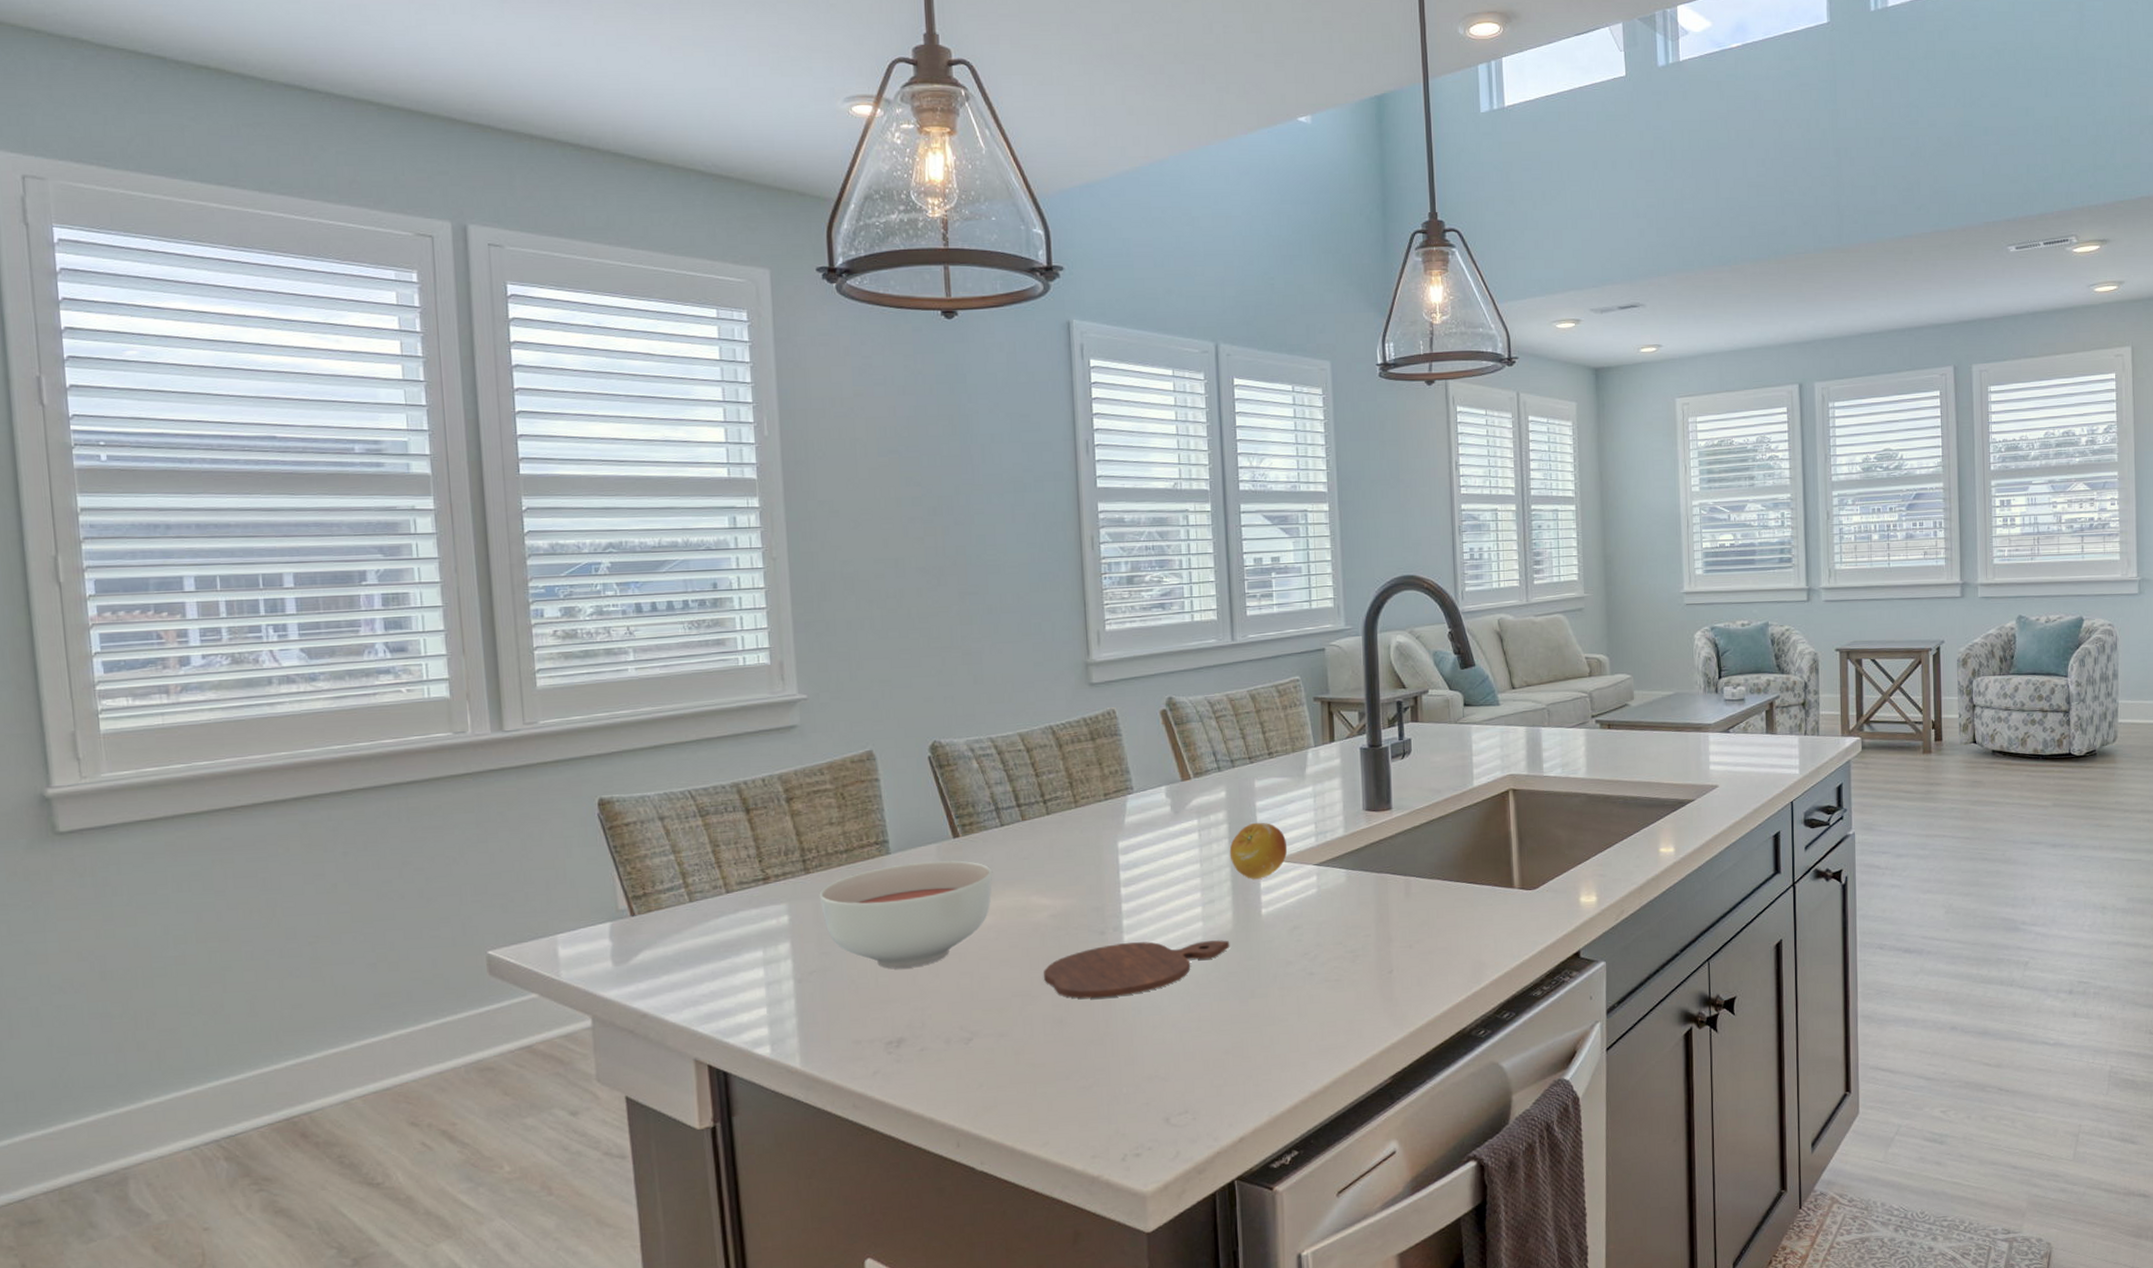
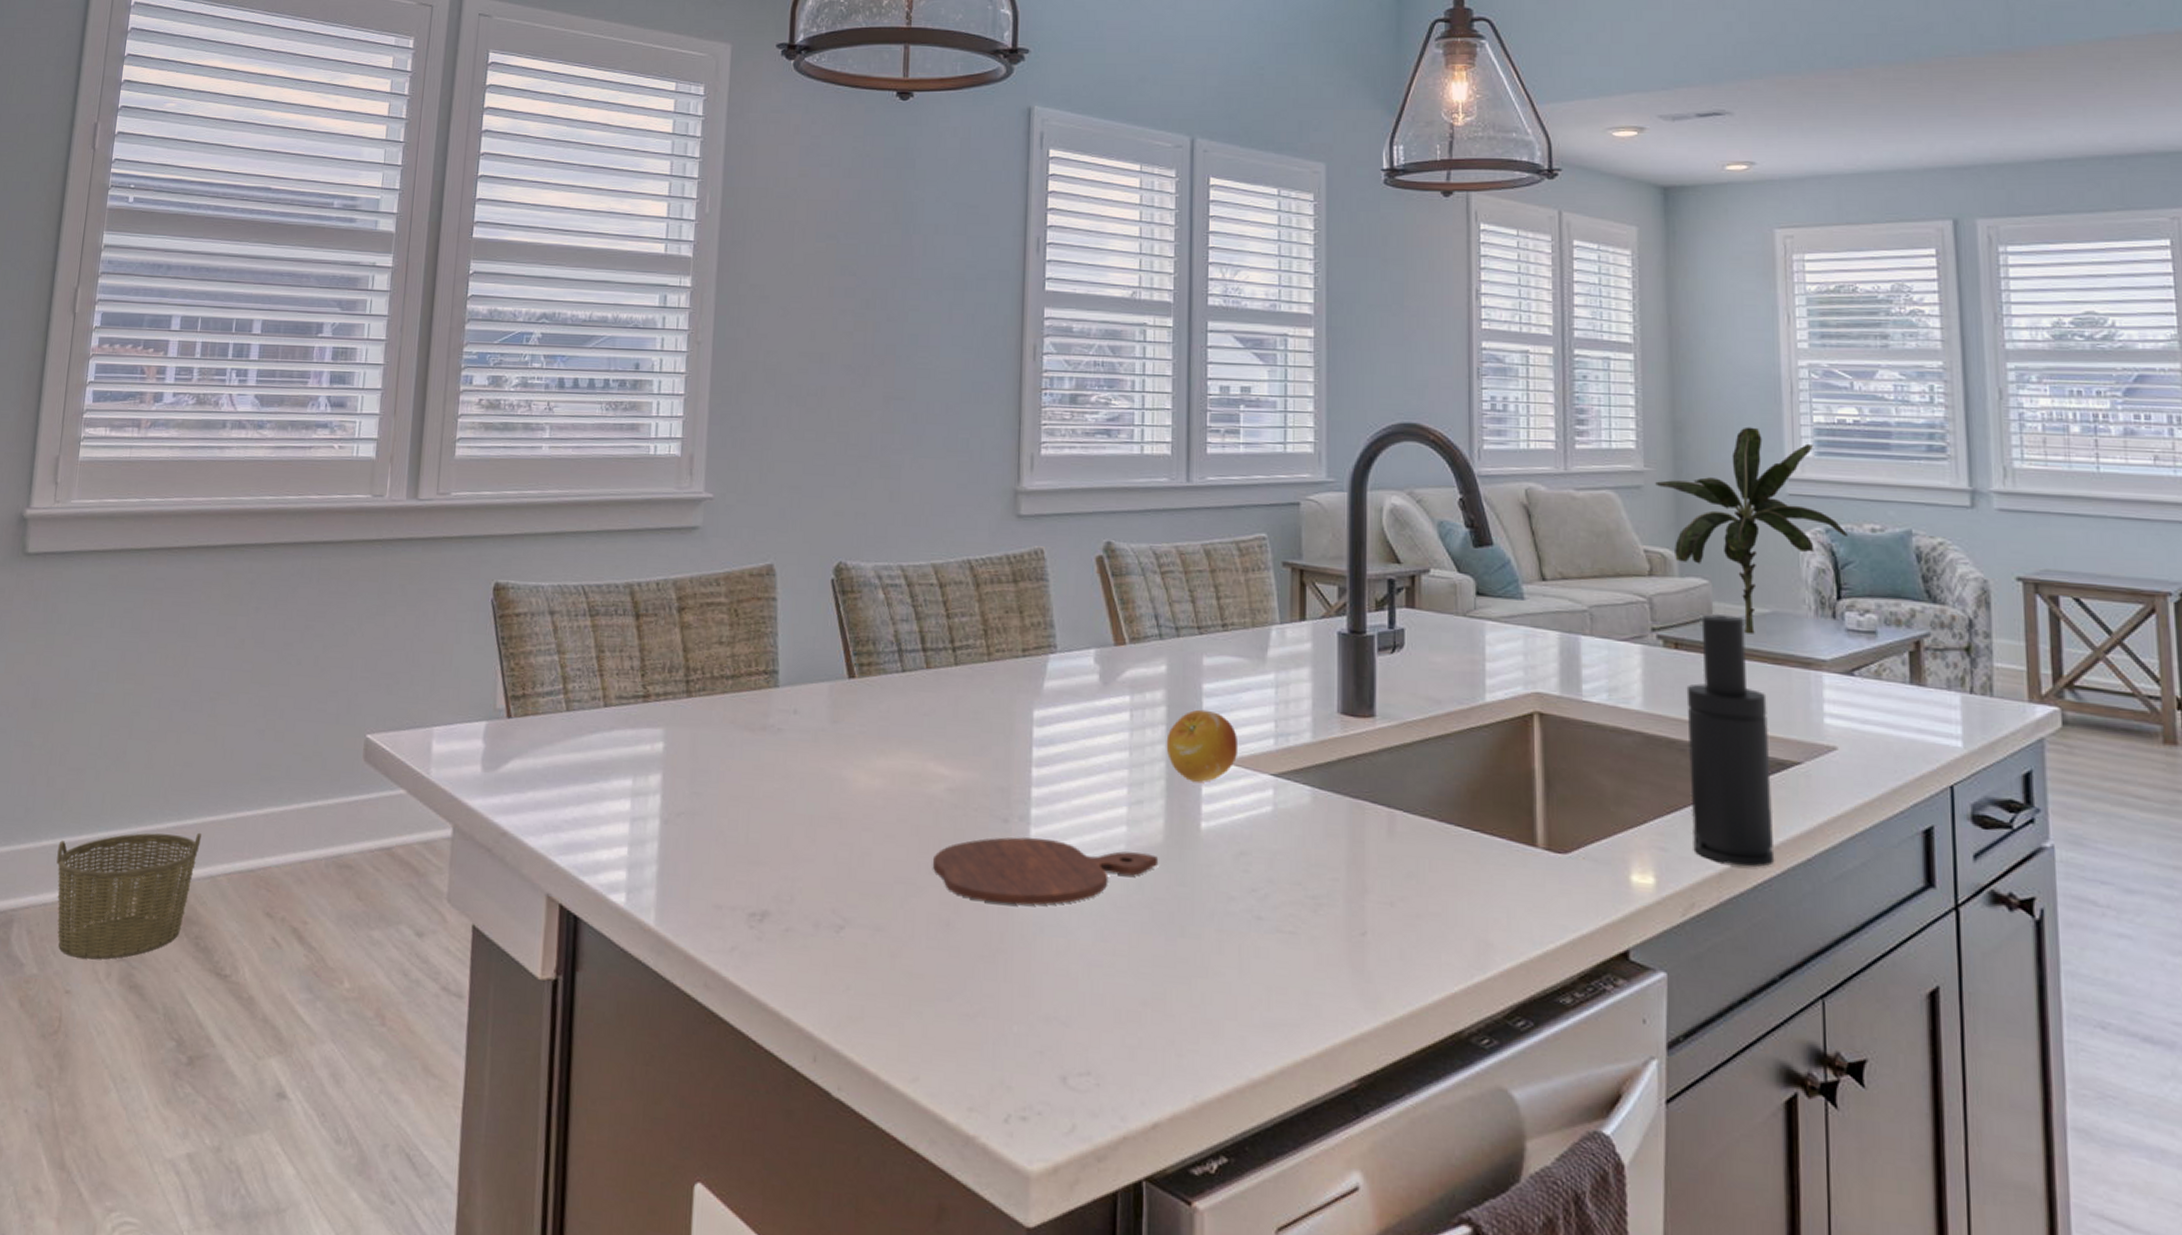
basket: none [164,1065,326,1198] -> present [56,832,201,960]
bowl: present [819,860,993,969] -> none [698,701,888,827]
plant: none [1593,555,1726,712] -> present [1655,426,1848,634]
soap dispenser: none [1616,698,1677,879] -> present [1686,613,1775,867]

